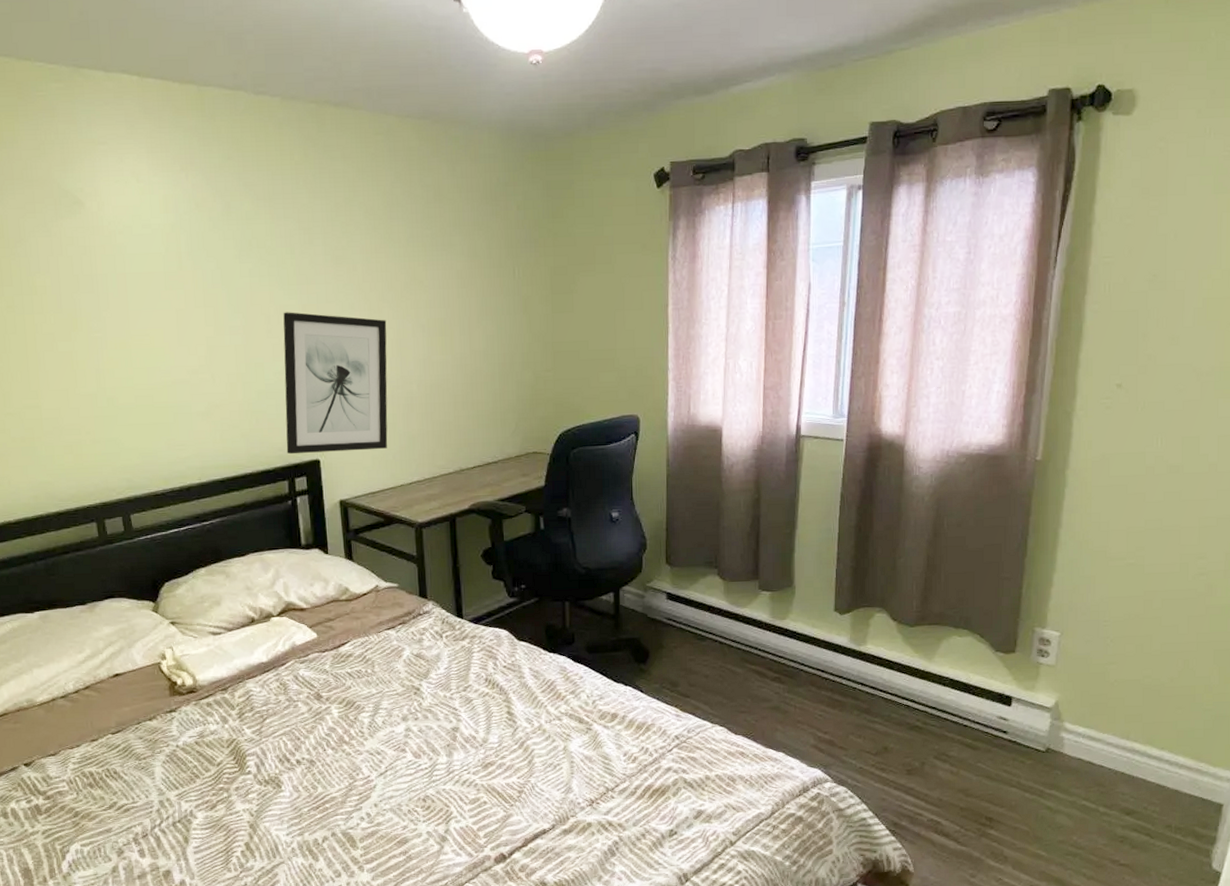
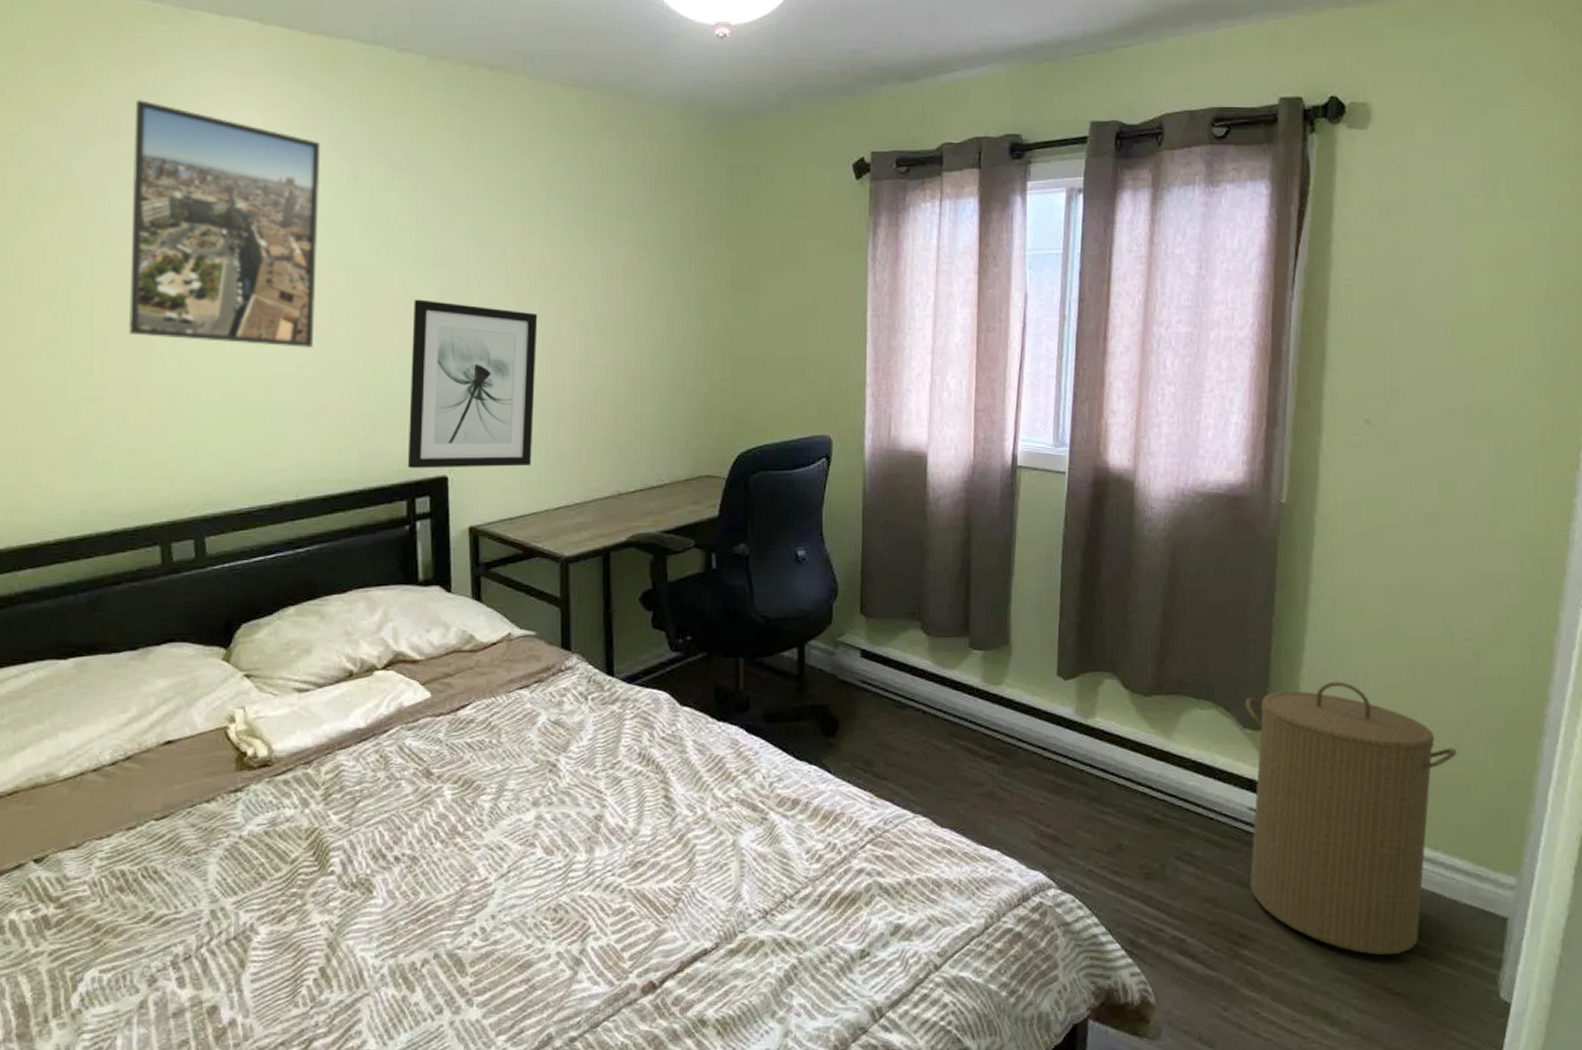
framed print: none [42,151,204,358] -> present [128,100,321,349]
laundry hamper: none [997,611,1186,834] -> present [1245,681,1457,955]

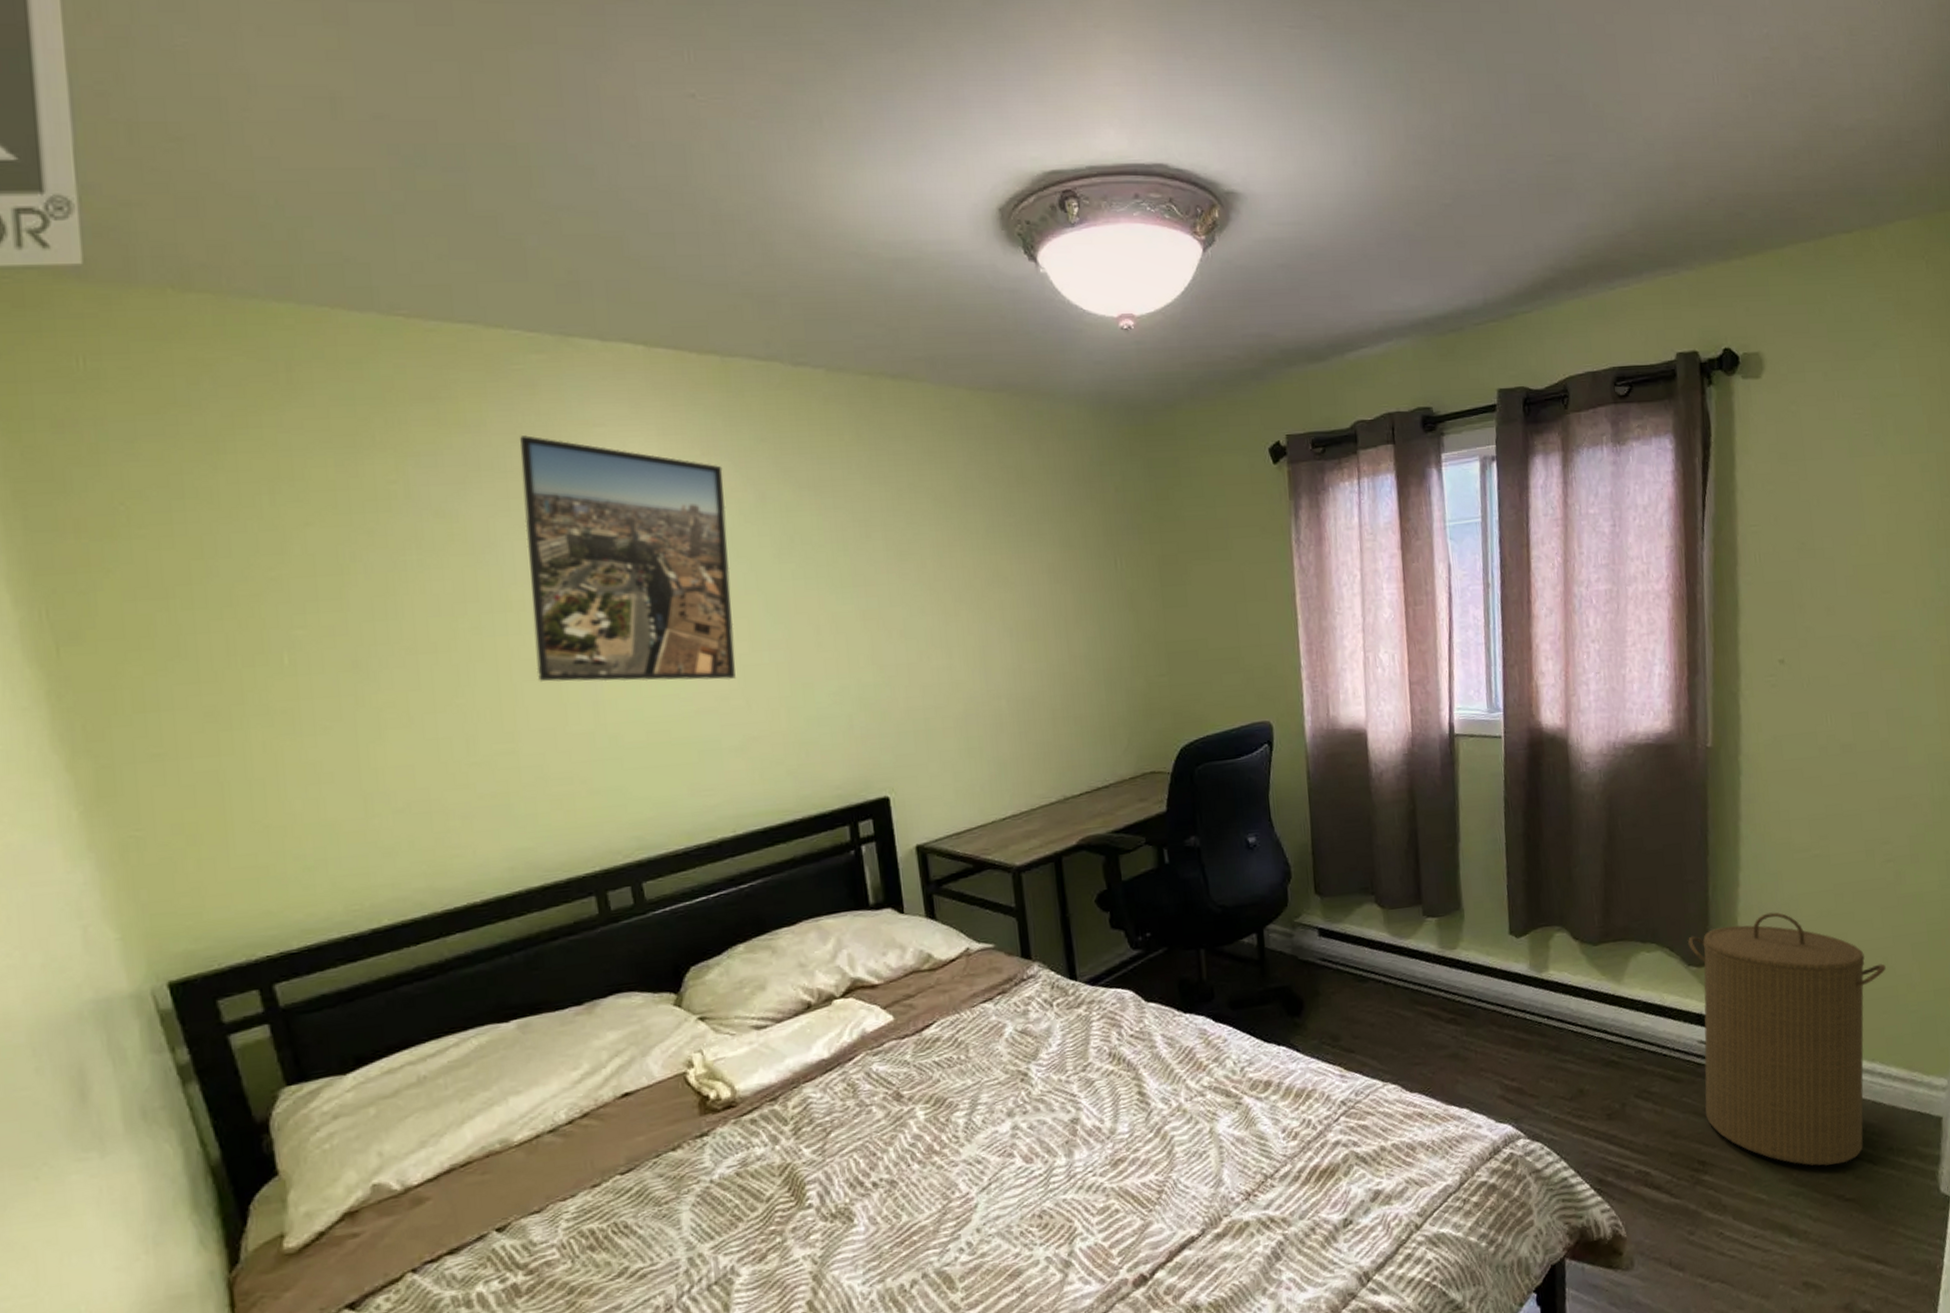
wall art: present [407,299,538,469] -> none [836,619,974,793]

